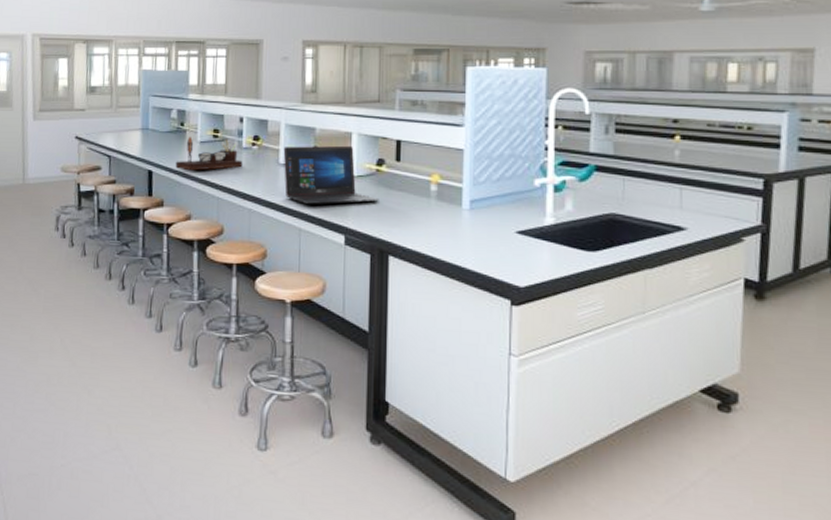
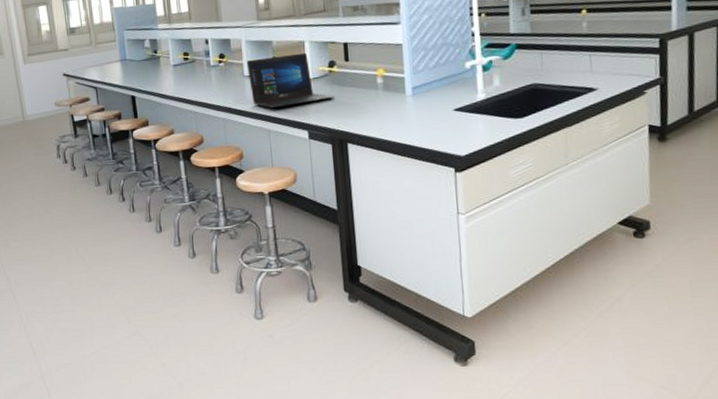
desk organizer: present [175,137,243,171] -> none [154,60,213,92]

